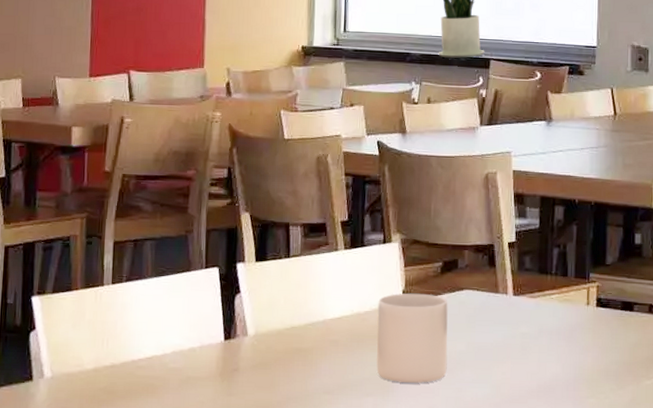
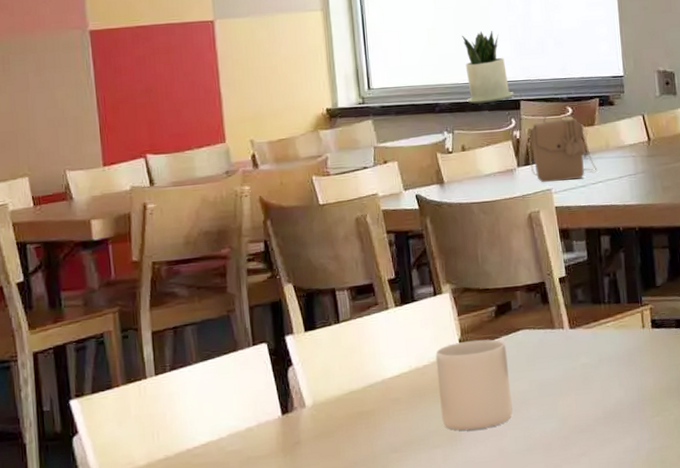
handbag: none [491,73,559,146] -> present [525,110,597,183]

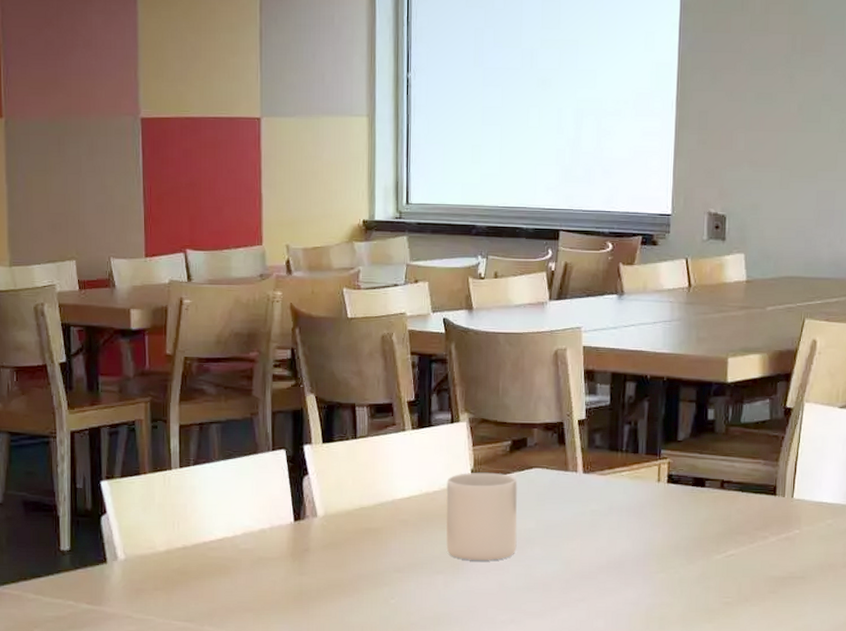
planter: present [462,30,514,105] -> none [505,152,554,231]
handbag: present [525,110,597,183] -> none [560,244,631,321]

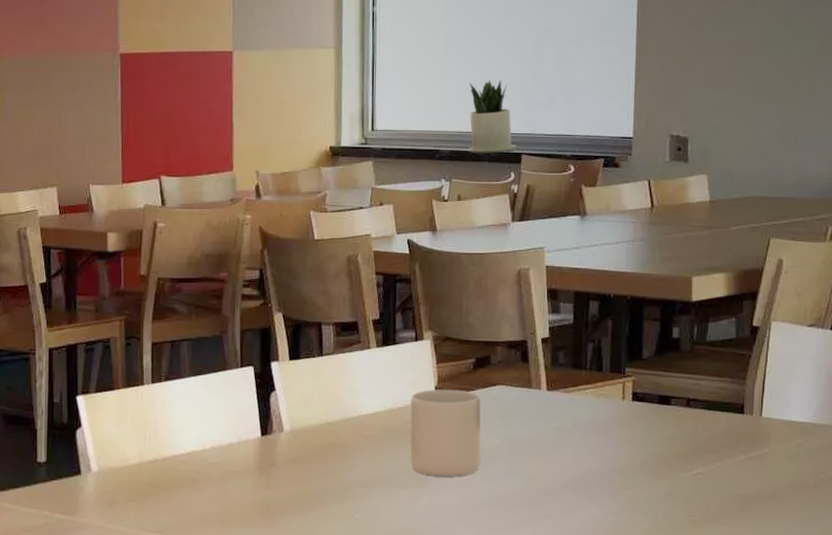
planter: none [505,152,554,231] -> present [468,79,516,155]

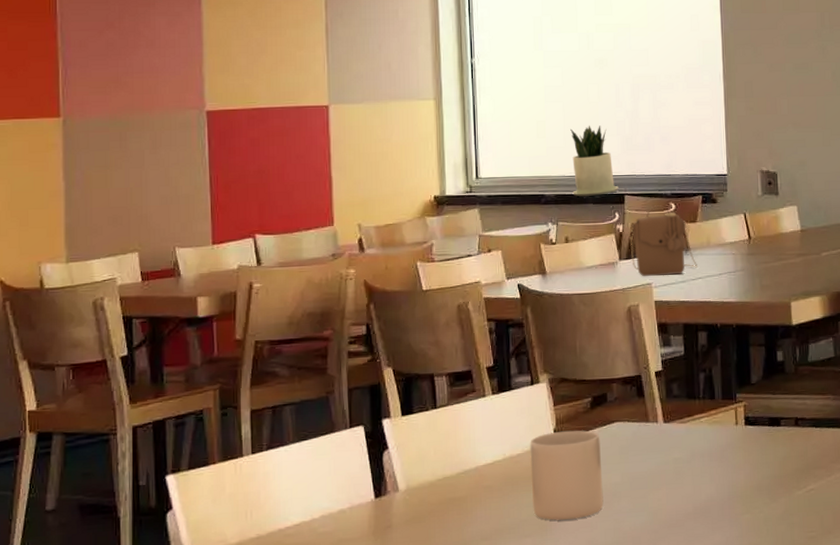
handbag: none [523,167,594,241] -> present [628,205,697,277]

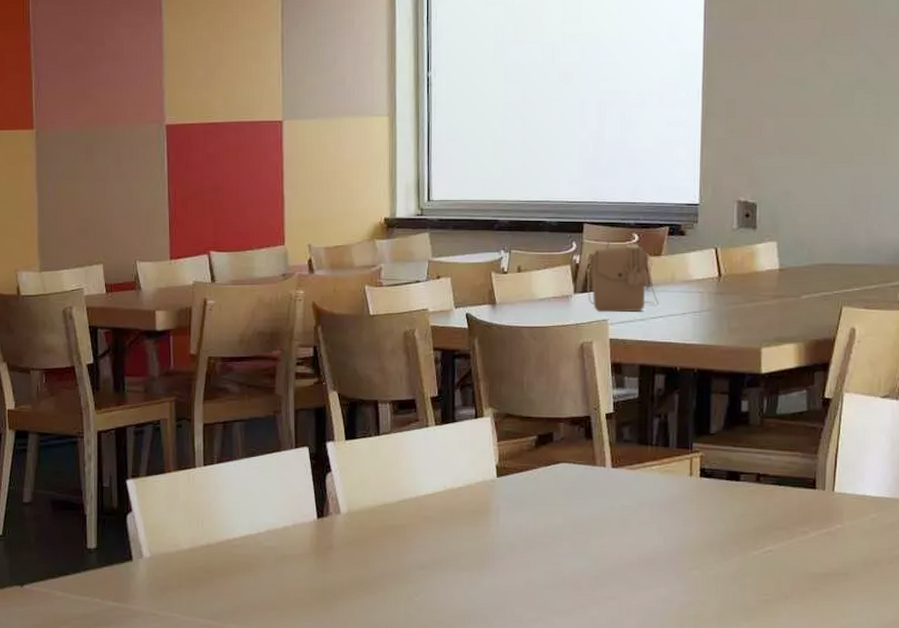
mug: present [530,430,604,521] -> none [471,467,544,557]
planter: present [570,125,619,197] -> none [528,146,578,224]

